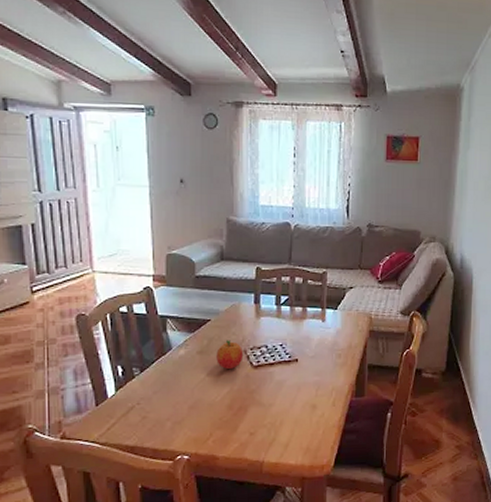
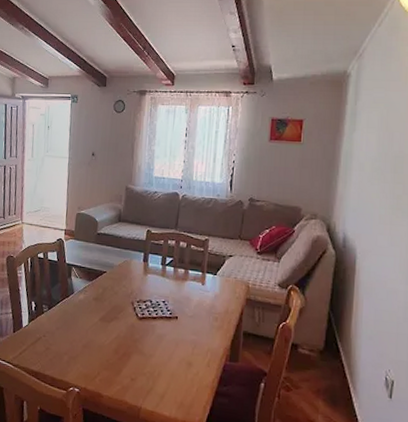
fruit: present [216,340,244,370] -> none [108,291,131,318]

